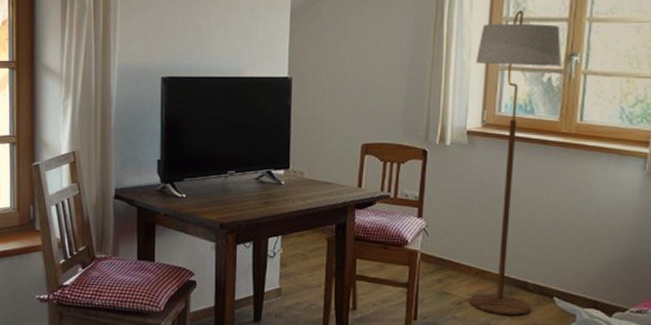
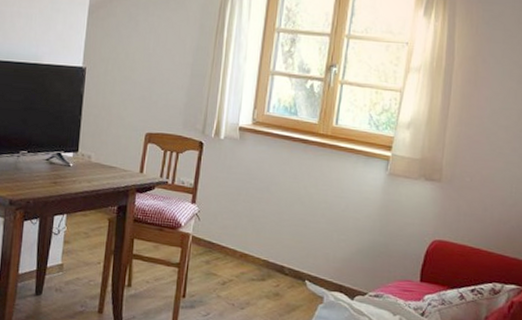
floor lamp: present [469,10,562,315] -> none [232,23,323,296]

